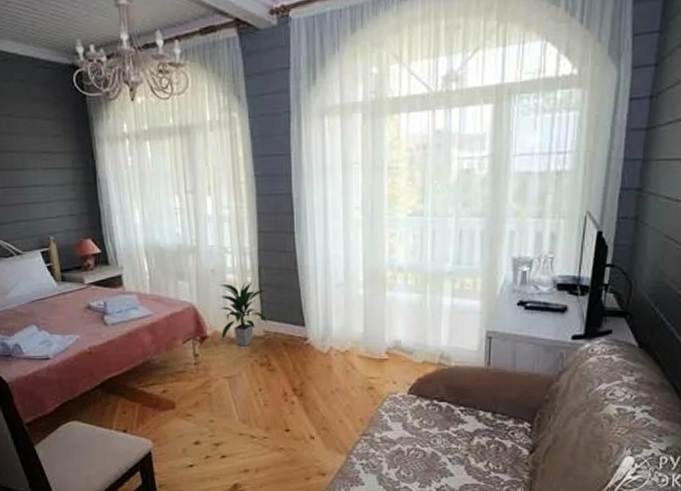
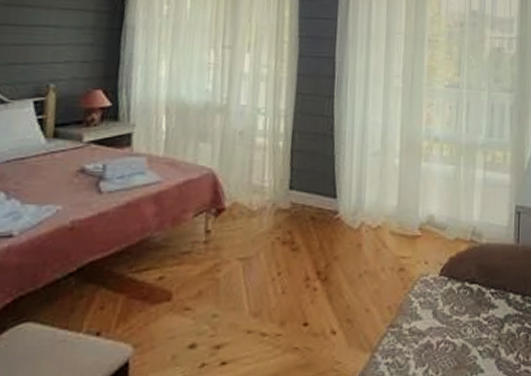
indoor plant: present [219,281,267,347] -> none [241,146,300,221]

